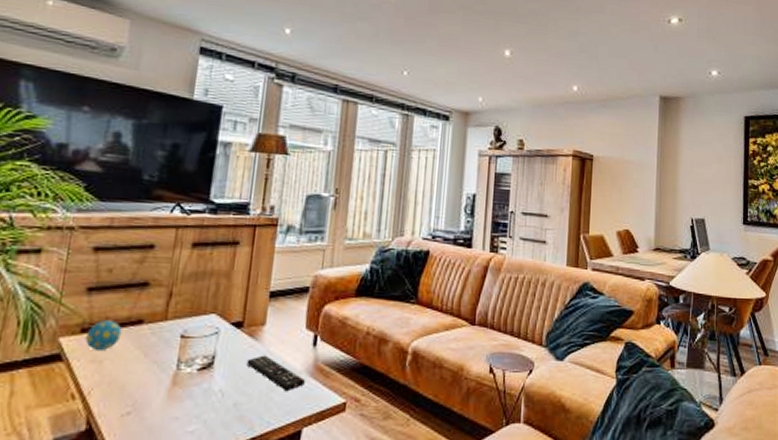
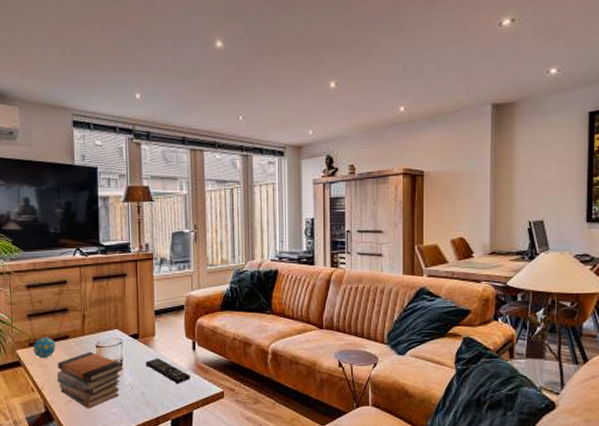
book stack: none [114,343,215,426] -> present [57,351,124,409]

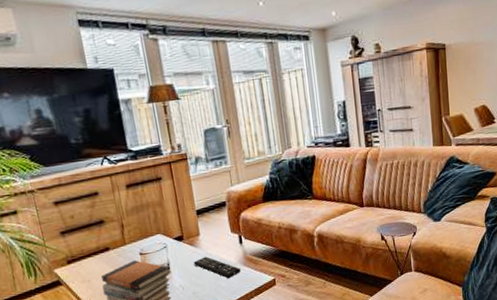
decorative egg: present [33,337,56,358] -> none [72,252,97,274]

